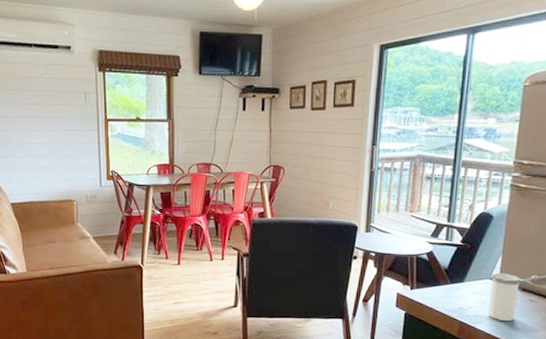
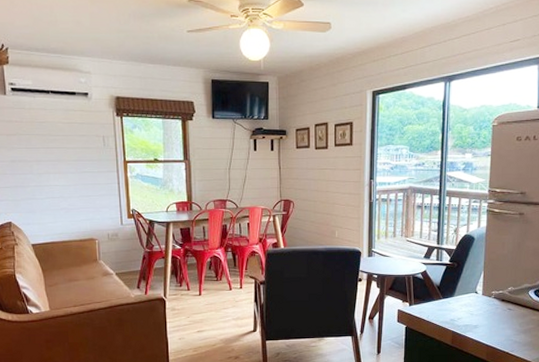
salt shaker: present [488,272,522,321] -> none [475,286,501,328]

